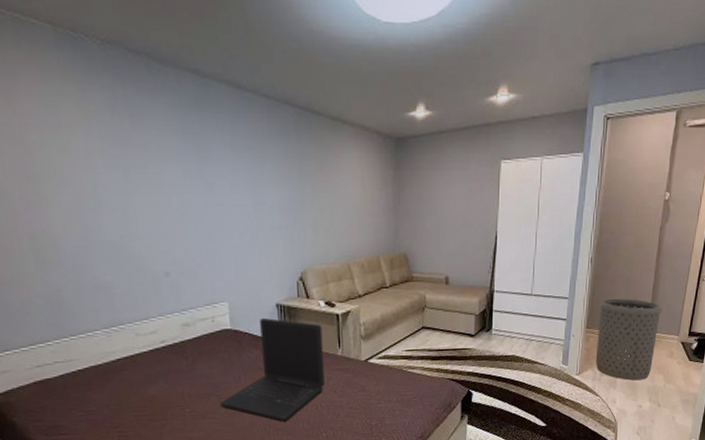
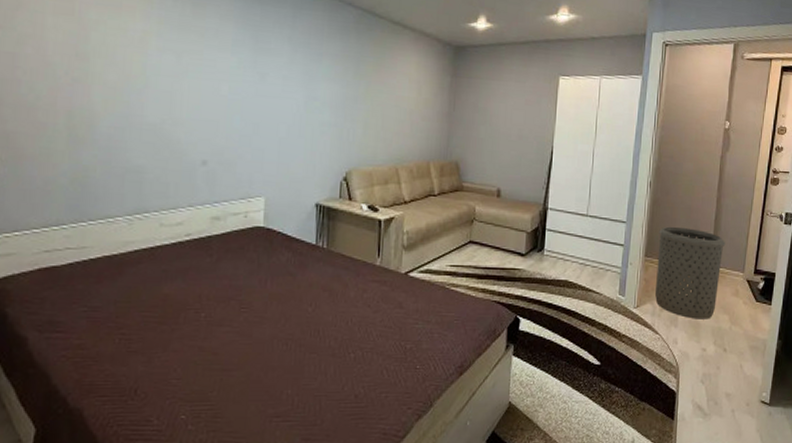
laptop: present [220,317,325,422] -> none [241,217,362,337]

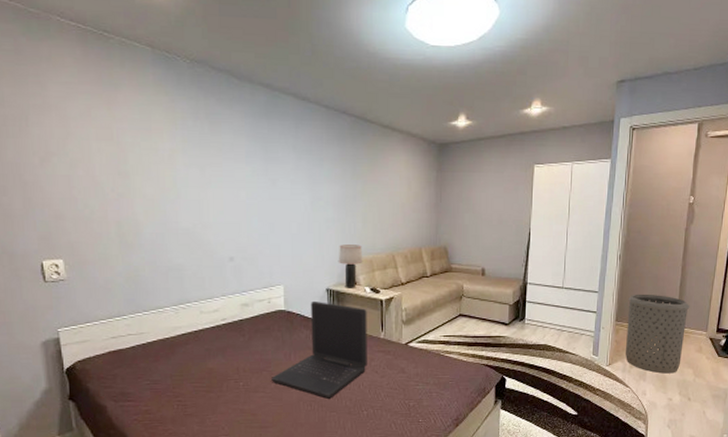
laptop: none [241,217,362,337] -> present [271,300,367,399]
table lamp: none [331,153,361,205] -> present [338,245,363,288]

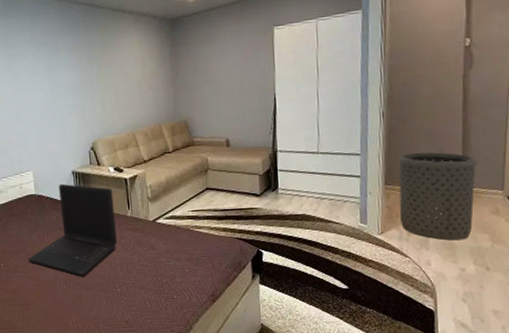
table lamp: present [338,245,363,288] -> none [80,126,105,170]

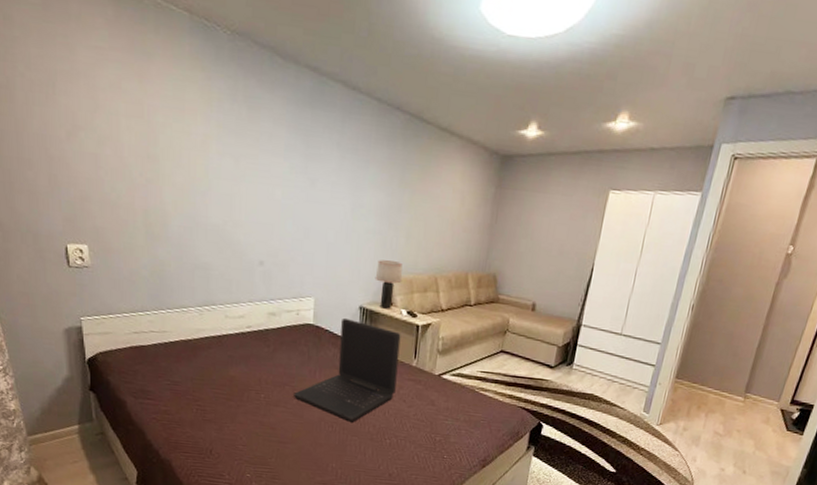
table lamp: none [80,126,105,170] -> present [375,260,403,309]
laundry basket: present [398,152,478,241] -> none [680,351,765,443]

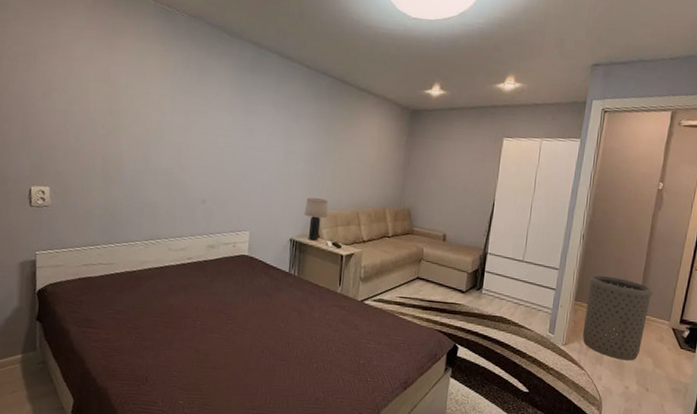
laptop: present [294,317,401,422] -> none [228,249,327,347]
laundry basket: none [680,351,765,443] -> present [583,275,653,361]

